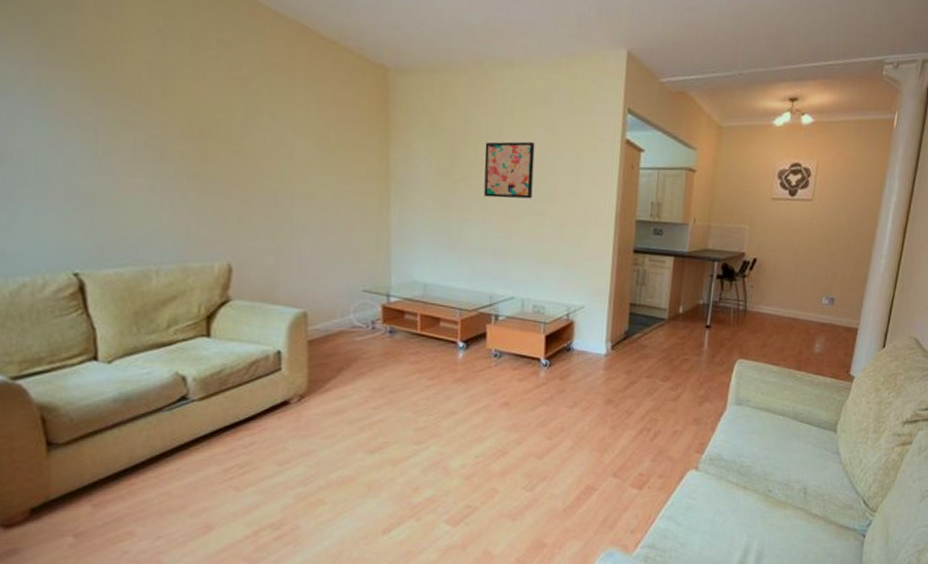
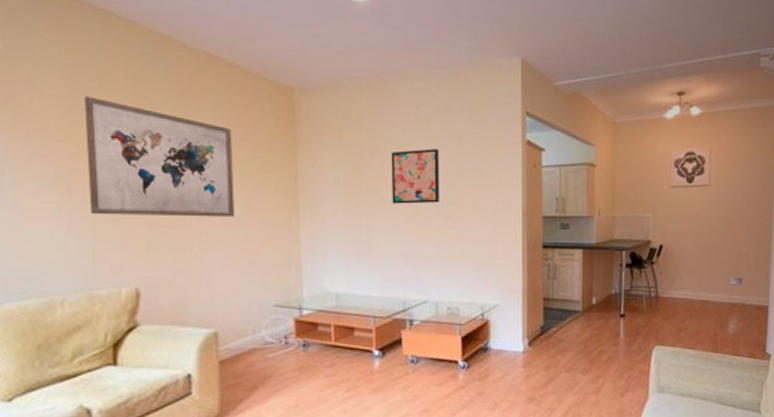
wall art: none [175,63,326,199] -> present [83,96,235,217]

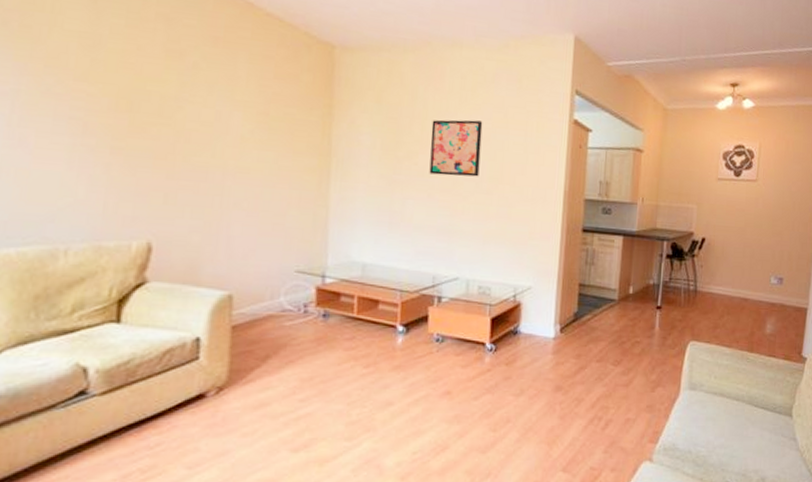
wall art: present [83,96,235,217] -> none [105,34,266,175]

